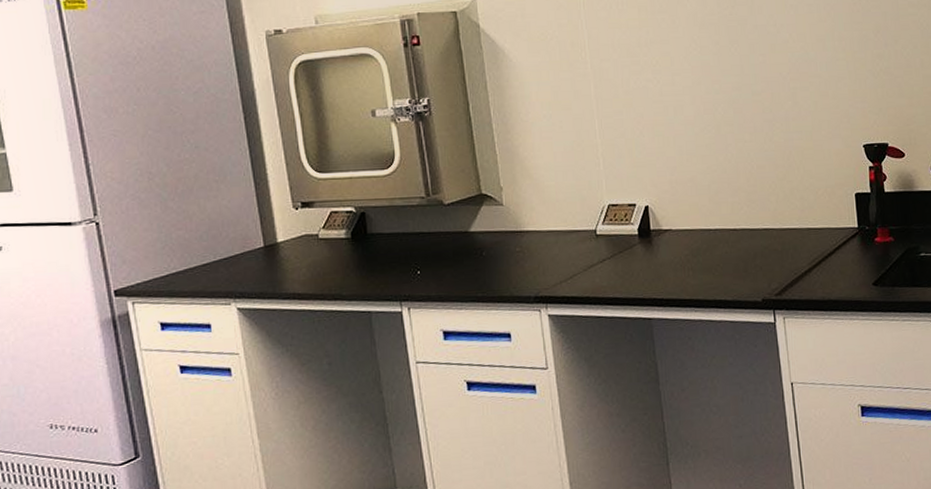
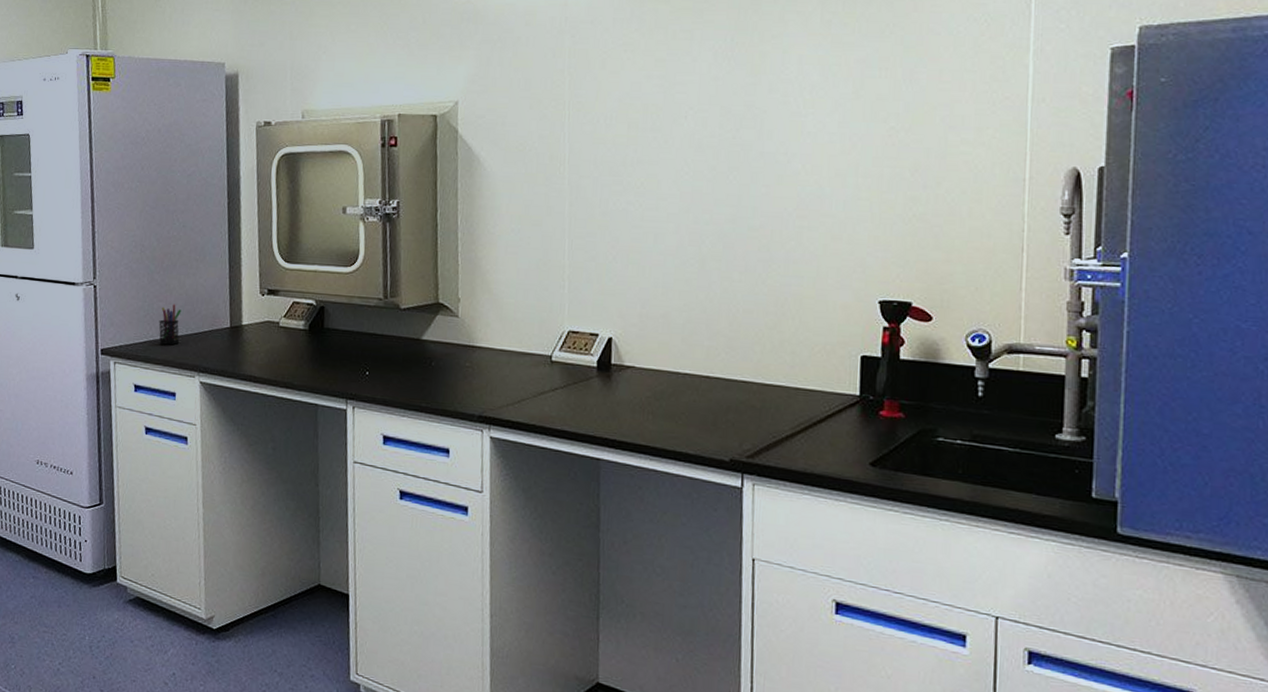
pen holder: none [180,230,208,276] -> present [159,304,182,345]

